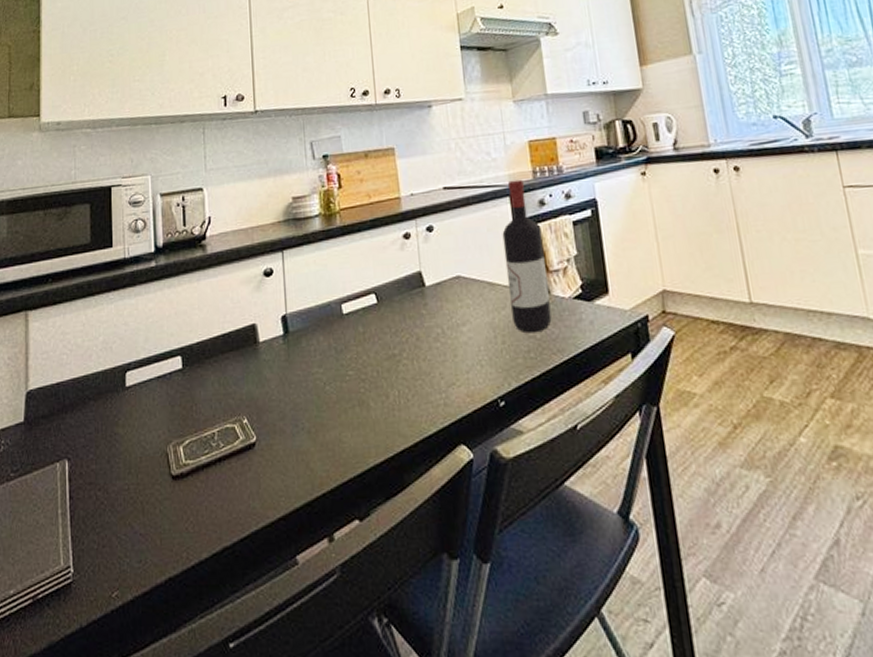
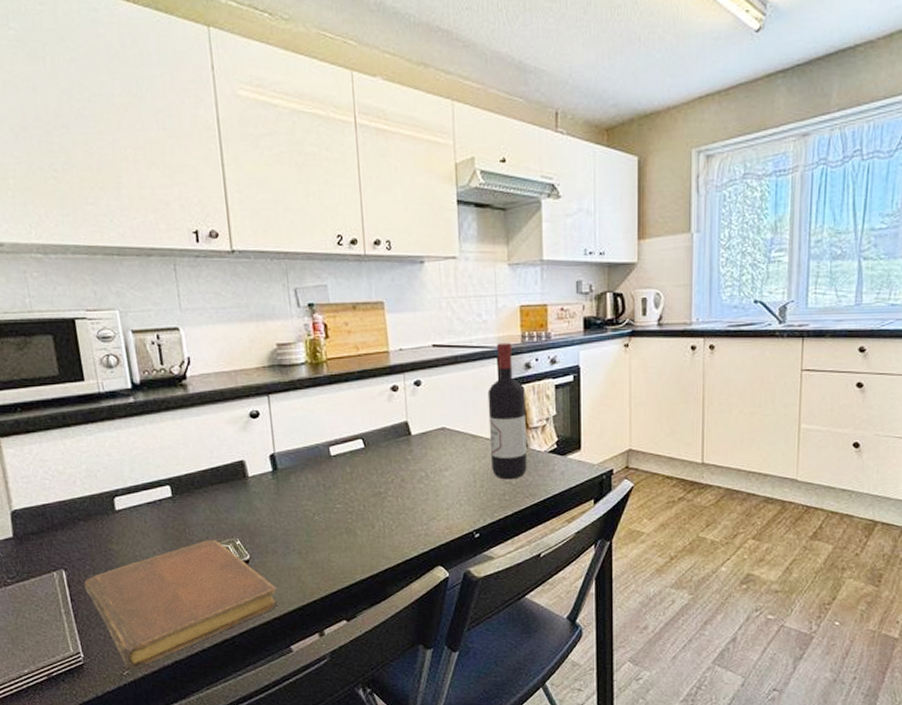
notebook: none [85,418,285,590] -> present [84,539,279,670]

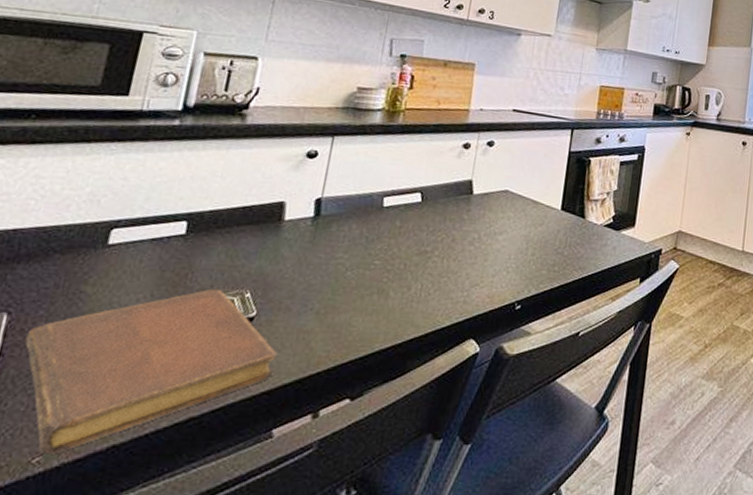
wine bottle: present [487,342,527,480] -> none [546,116,592,251]

